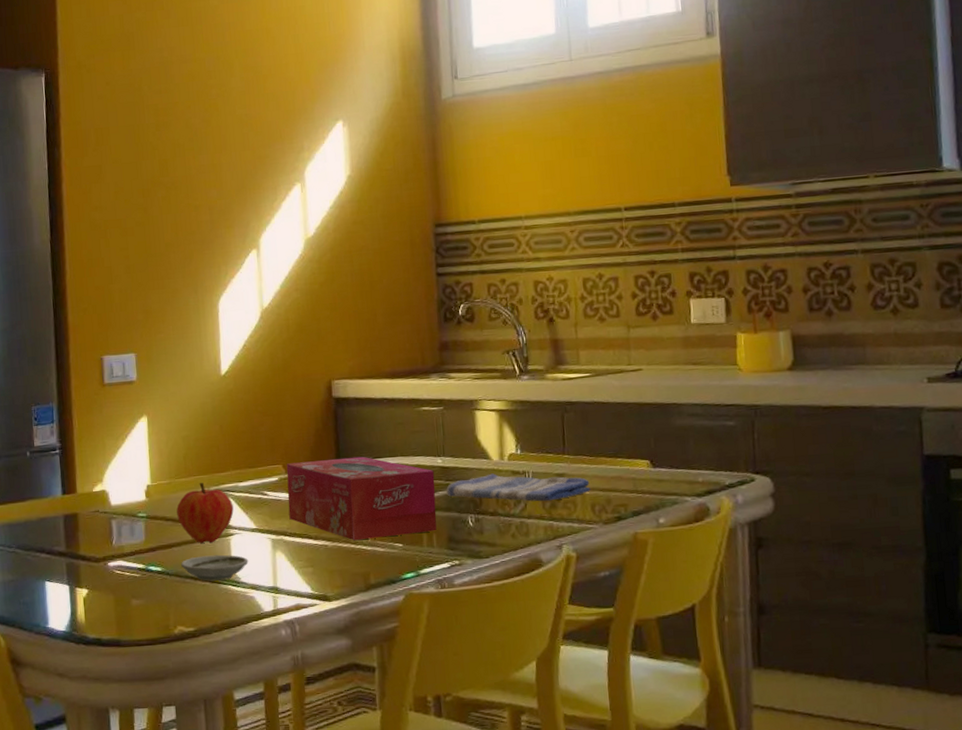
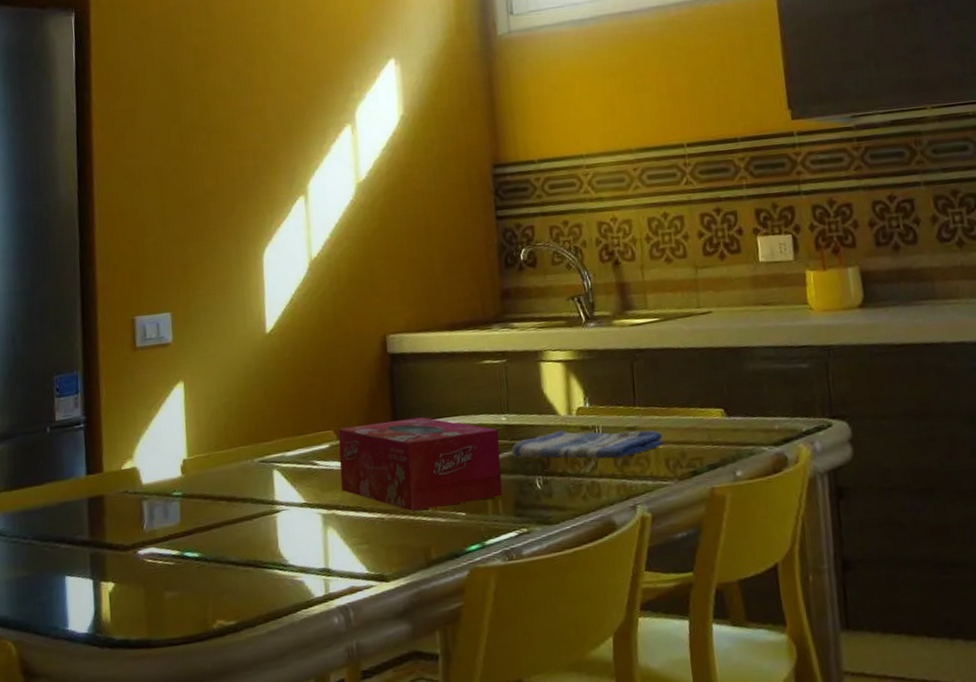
fruit: present [176,482,234,544] -> none [216,453,280,524]
saucer: present [181,554,248,582] -> none [221,534,297,567]

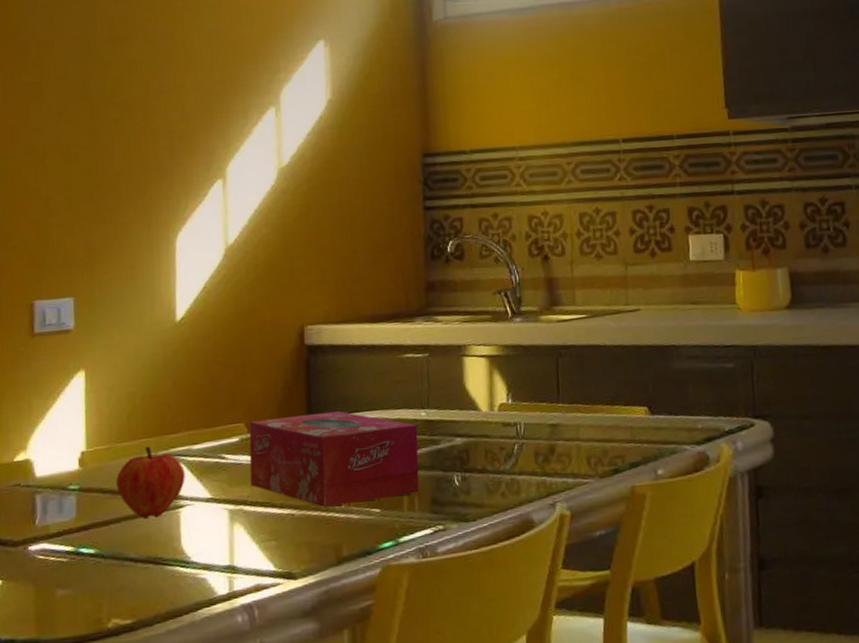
fruit: none [216,453,280,524] -> present [116,445,185,519]
dish towel: present [511,430,664,459] -> none [430,426,586,456]

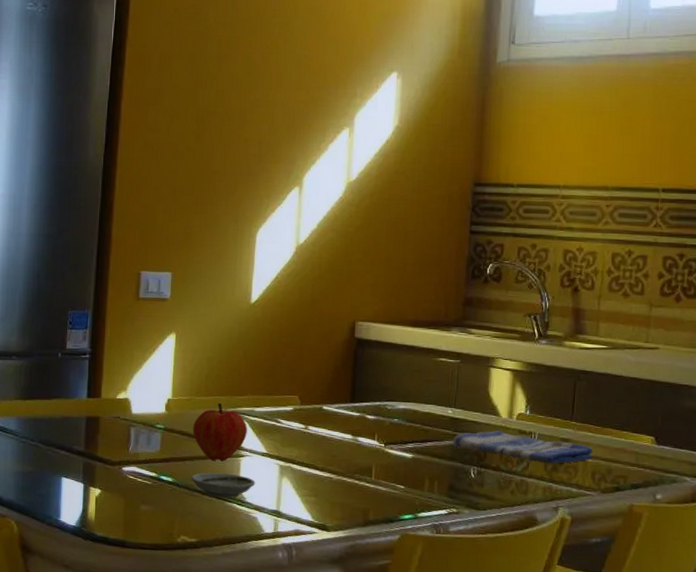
saucer: none [119,530,201,563] -> present [191,472,255,498]
tissue box: present [249,411,419,508] -> none [299,395,443,478]
dish towel: none [430,426,586,456] -> present [453,430,593,464]

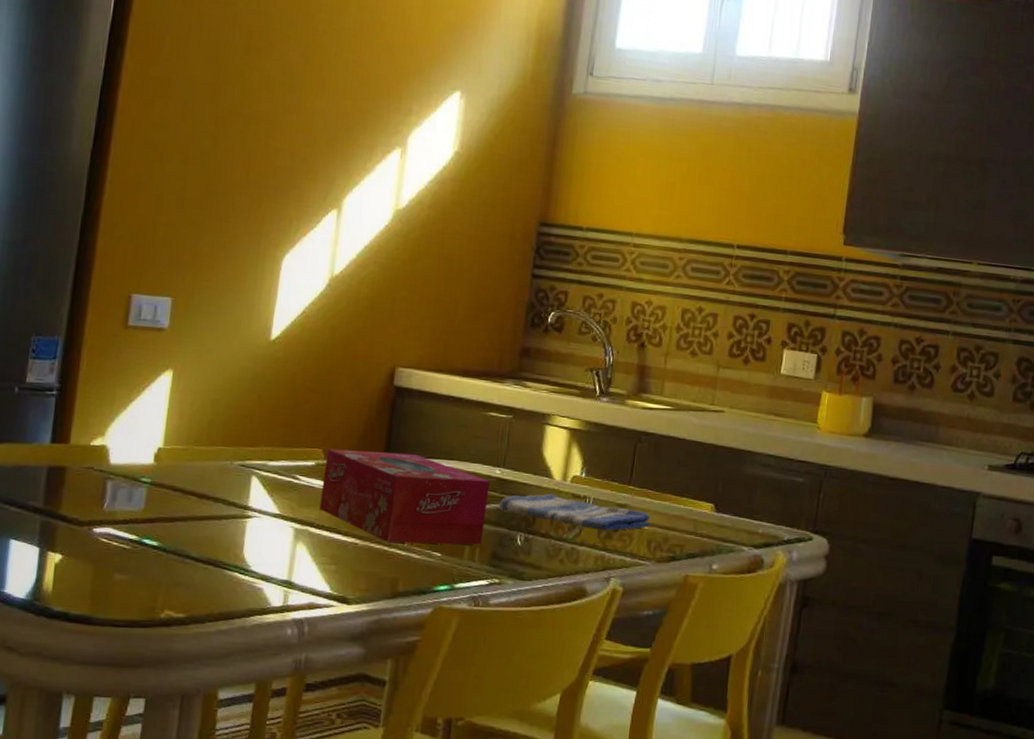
saucer: present [191,472,255,498] -> none [182,535,263,566]
fruit: present [193,402,247,462] -> none [188,453,257,523]
tissue box: none [299,395,443,478] -> present [319,448,490,545]

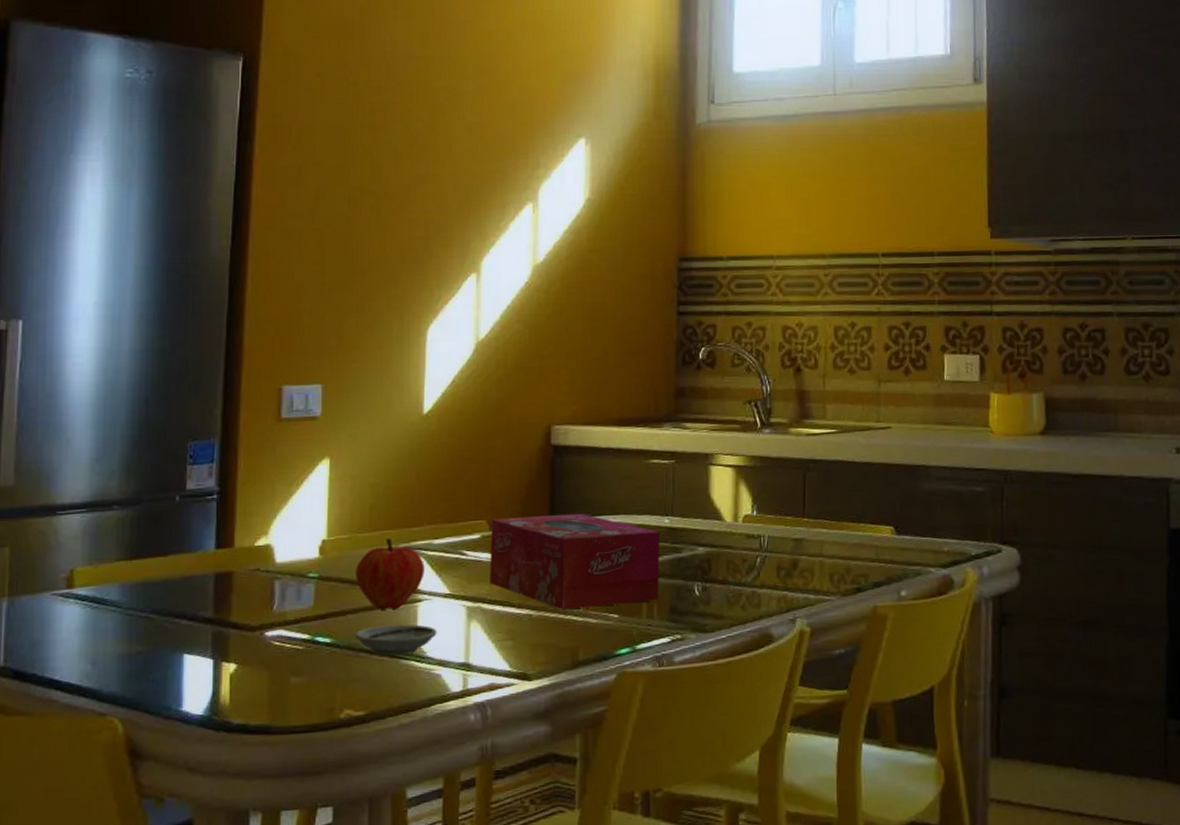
saucer: none [182,535,263,566] -> present [355,624,437,656]
fruit: none [188,453,257,523] -> present [356,537,425,611]
dish towel: present [499,493,650,531] -> none [672,536,829,570]

